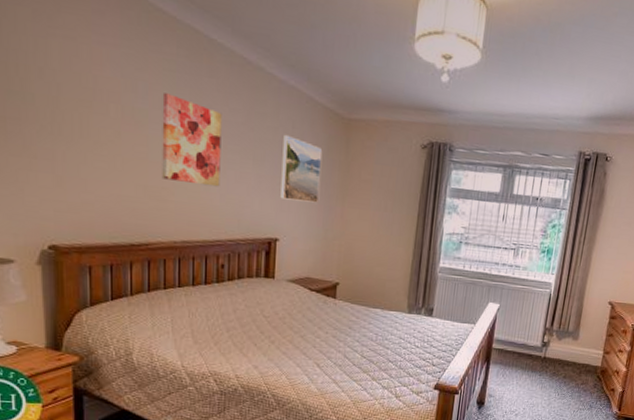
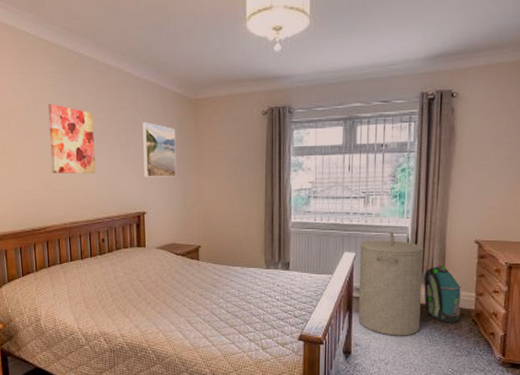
laundry hamper: none [494,286,564,389] -> present [358,232,425,336]
backpack: none [558,323,592,379] -> present [424,266,461,323]

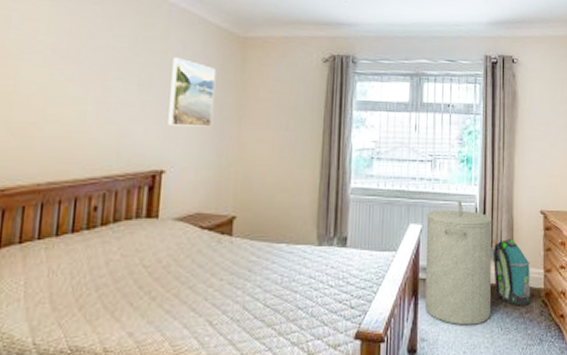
wall art: present [47,104,96,174] -> none [29,22,105,118]

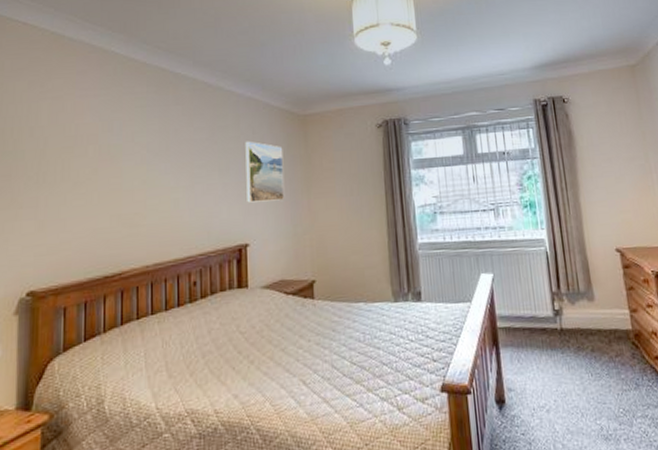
laundry hamper: present [424,200,493,326] -> none [496,246,578,374]
backpack: present [493,239,531,306] -> none [571,281,620,350]

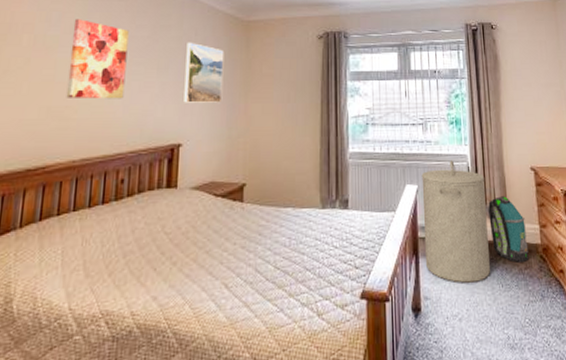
wall art: none [134,126,189,205] -> present [66,19,129,99]
laundry hamper: none [496,246,578,374] -> present [421,160,490,283]
backpack: none [571,281,620,350] -> present [488,196,529,263]

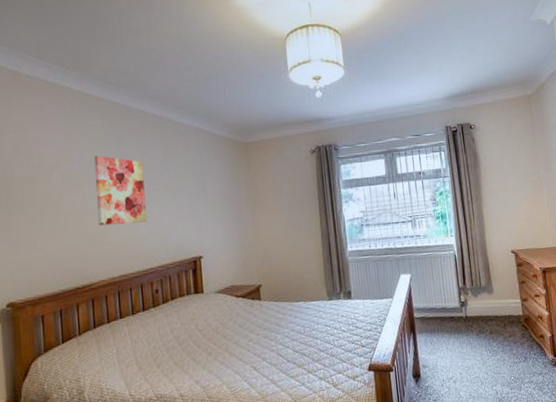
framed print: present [184,42,224,103] -> none [195,166,233,221]
laundry hamper: present [421,160,490,283] -> none [413,250,479,353]
backpack: present [488,196,529,263] -> none [474,277,513,332]

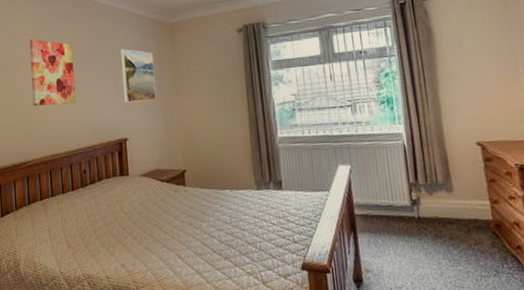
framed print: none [195,166,233,221] -> present [121,48,157,103]

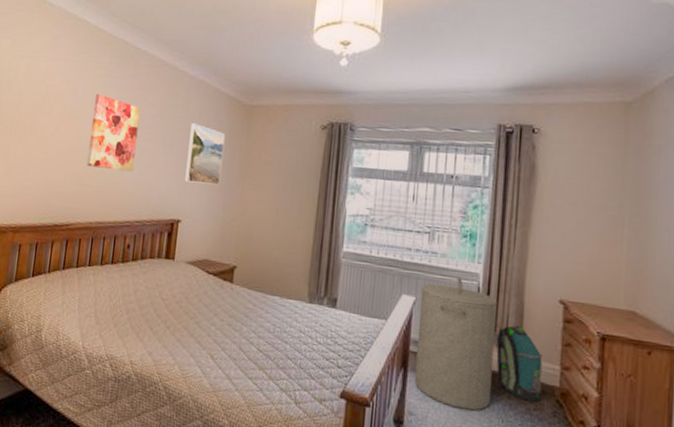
laundry hamper: none [354,139,435,258] -> present [414,277,498,411]
backpack: none [429,173,479,238] -> present [496,325,543,403]

